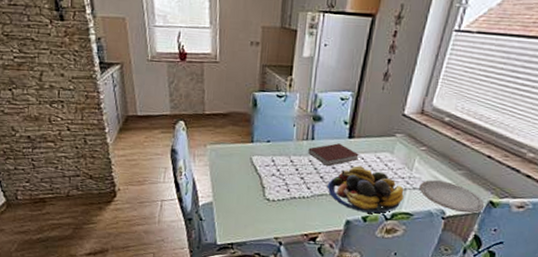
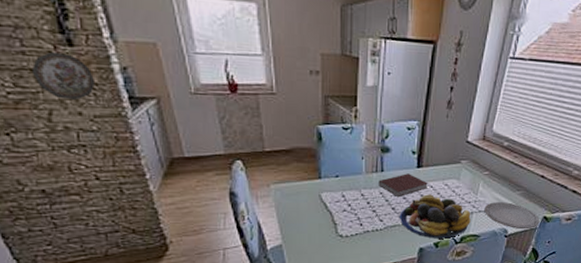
decorative plate: none [32,25,76,65] -> present [31,51,95,101]

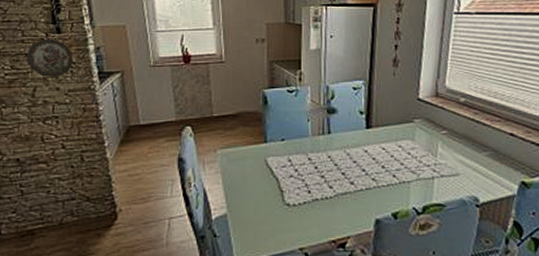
notebook: present [378,173,428,196] -> none [326,135,379,160]
fruit bowl: present [399,194,471,239] -> none [350,157,433,208]
plate: present [484,202,540,230] -> none [447,165,518,198]

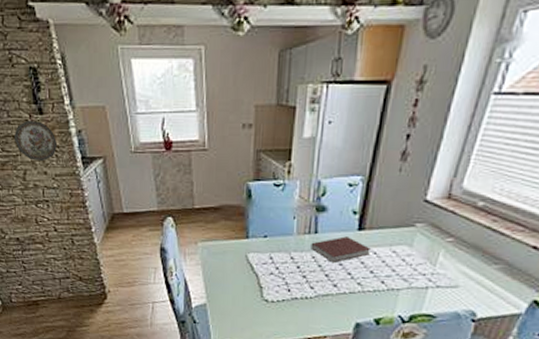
notebook: none [326,135,379,160] -> present [311,236,370,262]

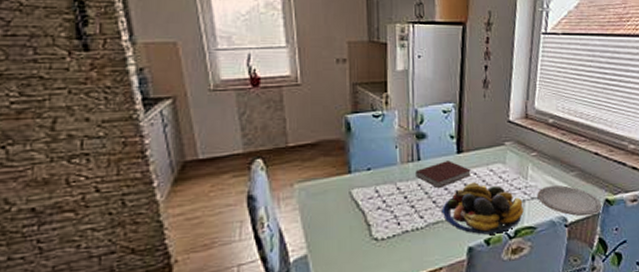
decorative plate: present [14,120,57,162] -> none [40,57,107,107]
fruit bowl: none [333,261,426,316] -> present [442,182,524,235]
plate: none [444,276,527,315] -> present [537,185,602,216]

